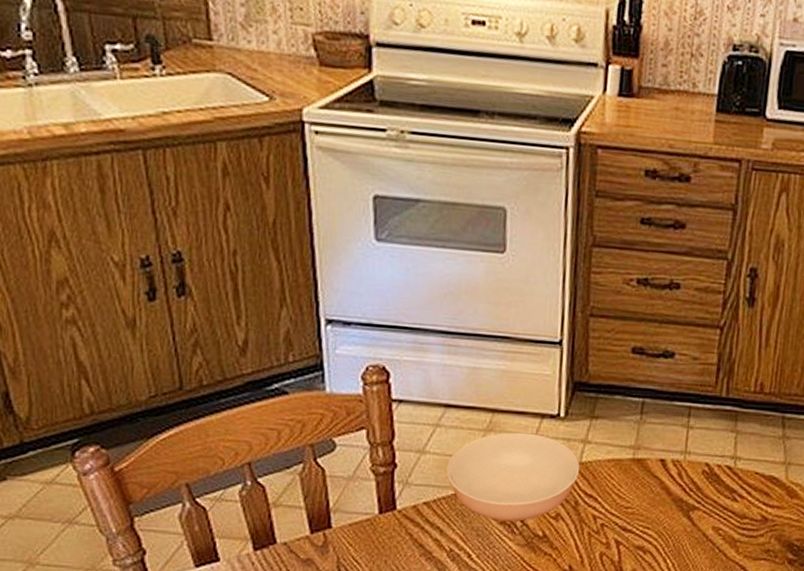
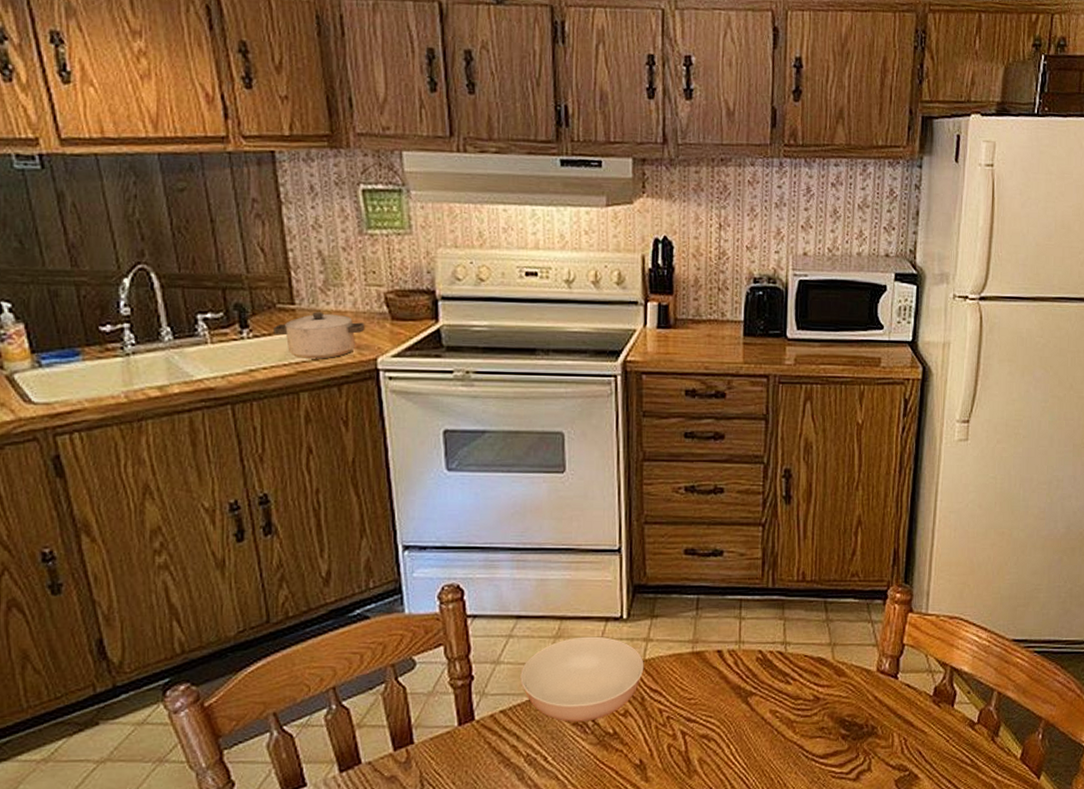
cooking pot: none [187,50,290,106] -> present [272,312,365,359]

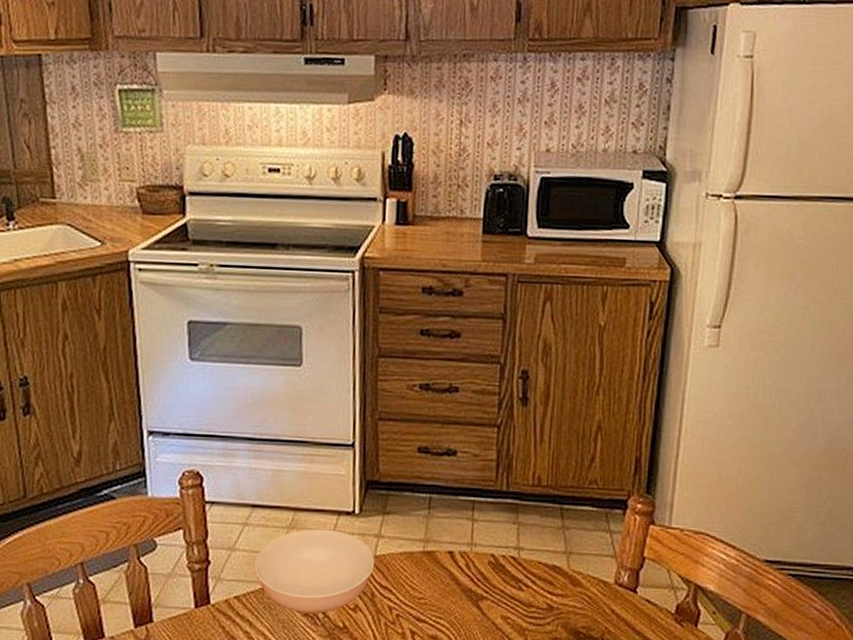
cooking pot: present [272,312,365,359] -> none [35,205,118,251]

